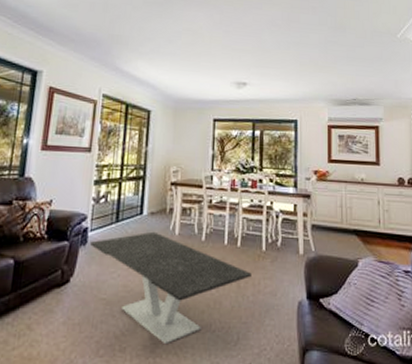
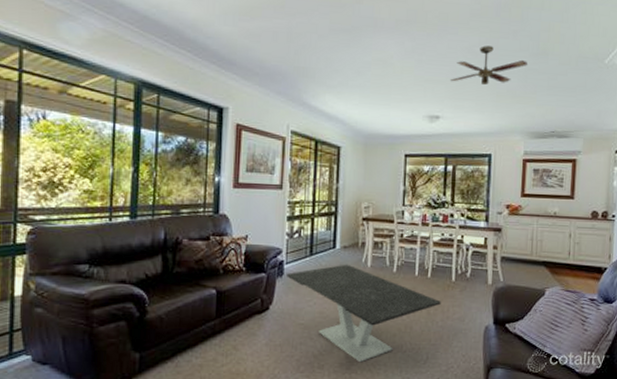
ceiling fan: none [256,19,328,54] -> present [450,45,528,85]

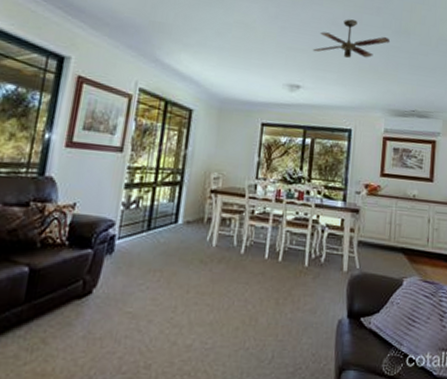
coffee table: present [287,264,441,363] -> none [117,242,292,362]

